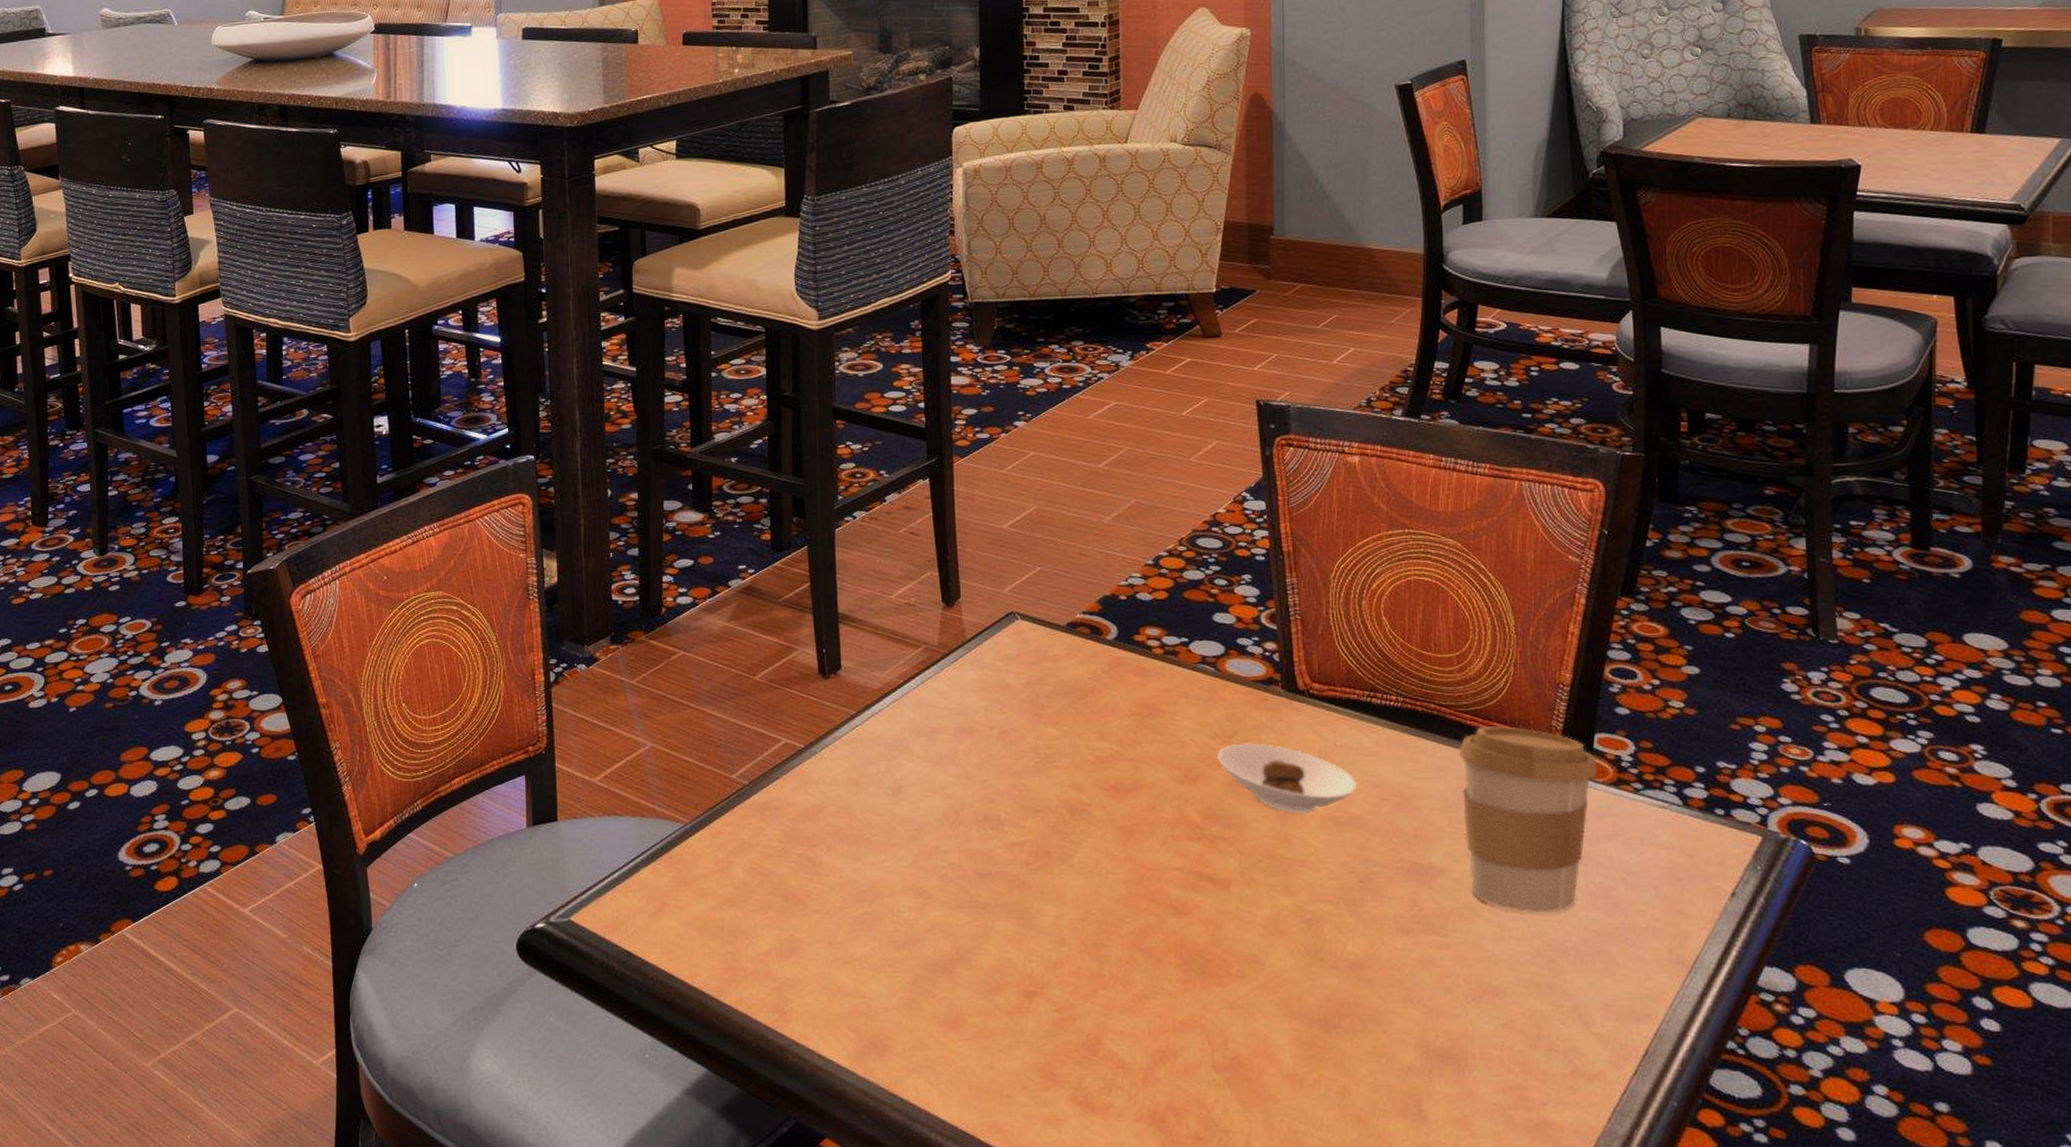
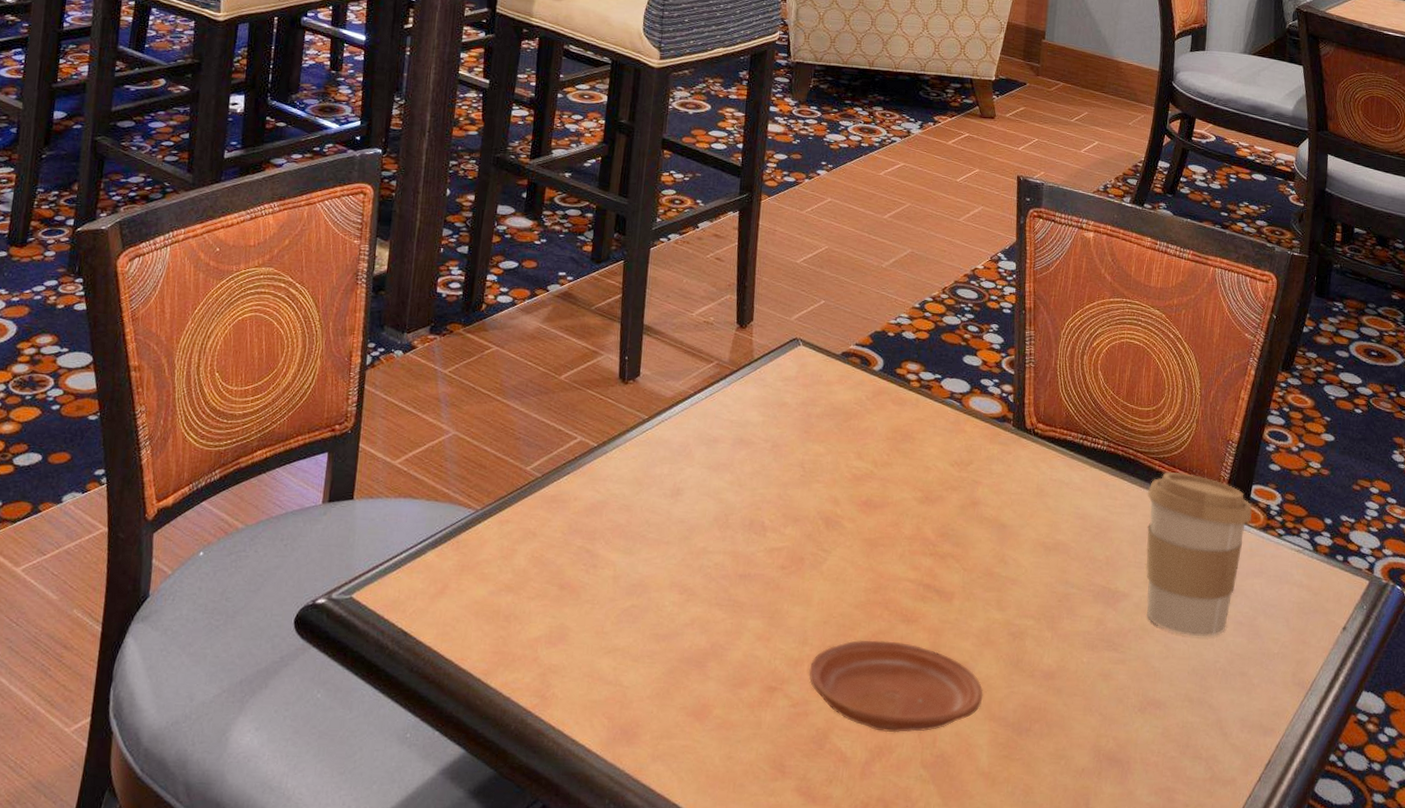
plate: none [1071,936,1279,1036] -> present [809,639,983,733]
saucer: present [1218,743,1356,815] -> none [954,471,1065,539]

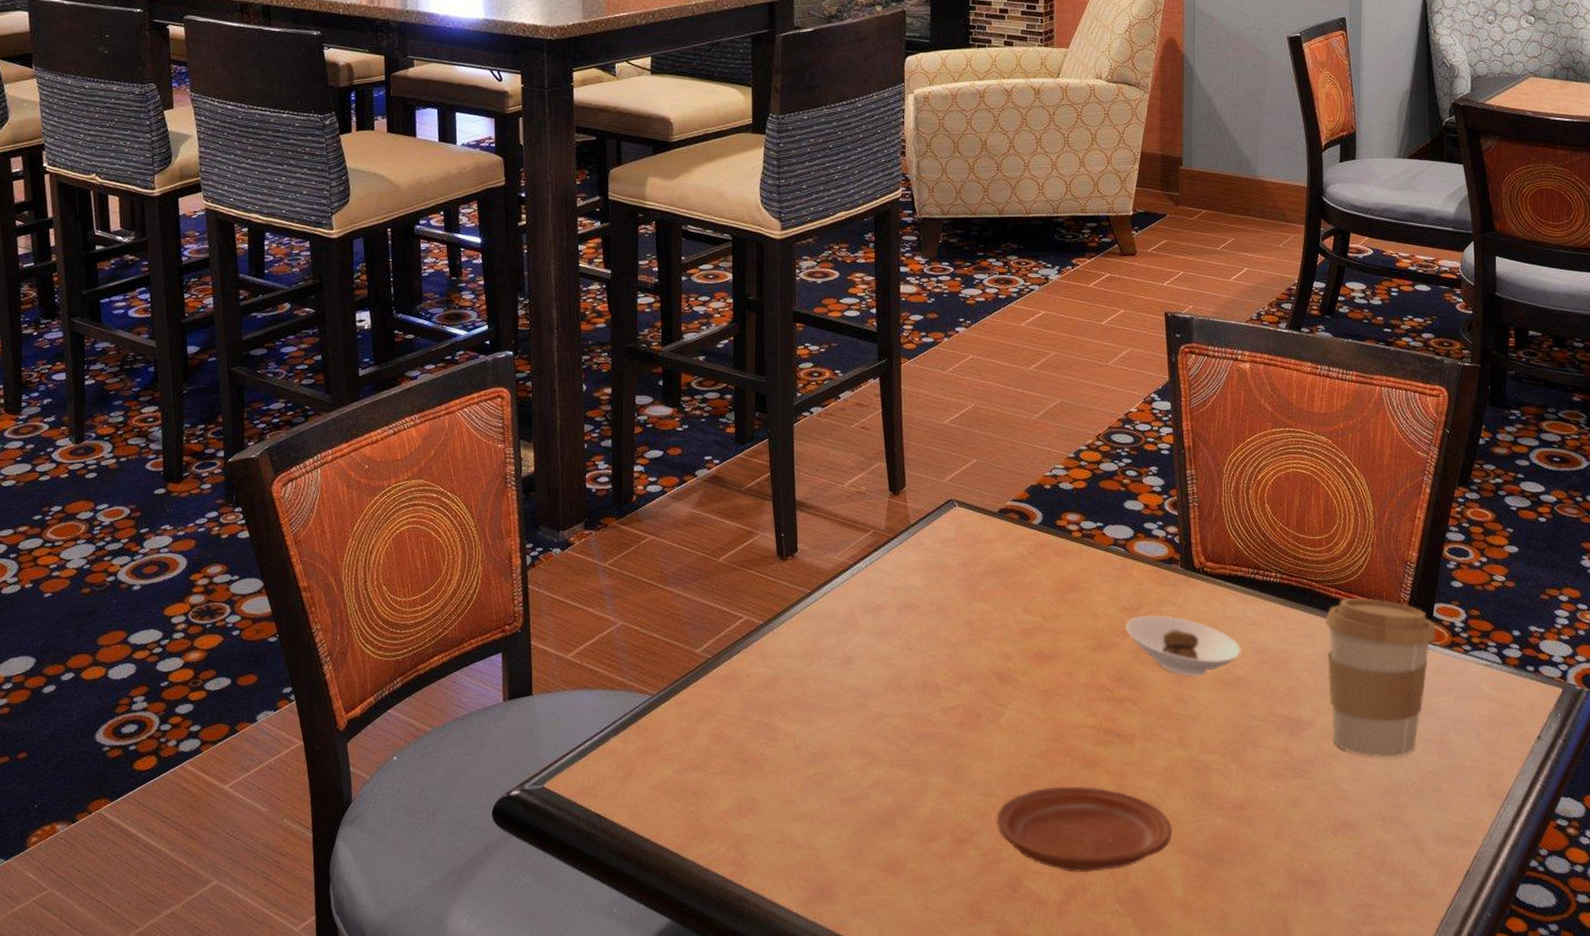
saucer: none [954,471,1065,539] -> present [1126,615,1241,677]

